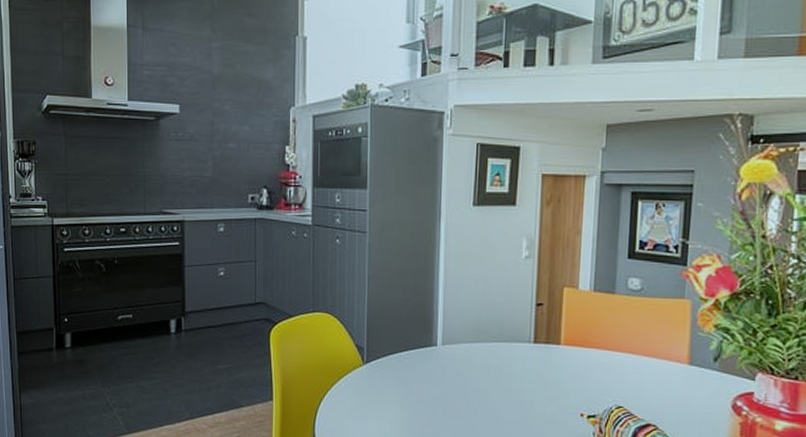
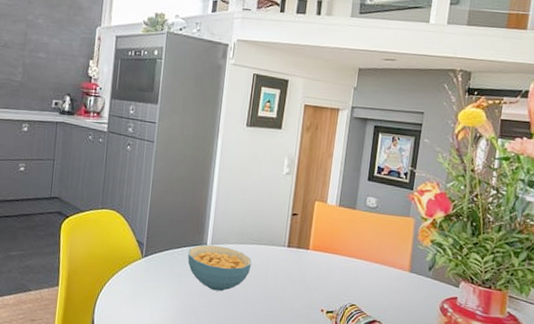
cereal bowl: none [416,345,492,398] -> present [187,245,252,292]

